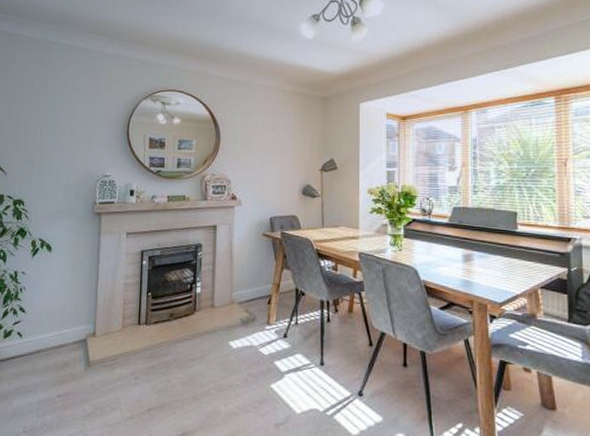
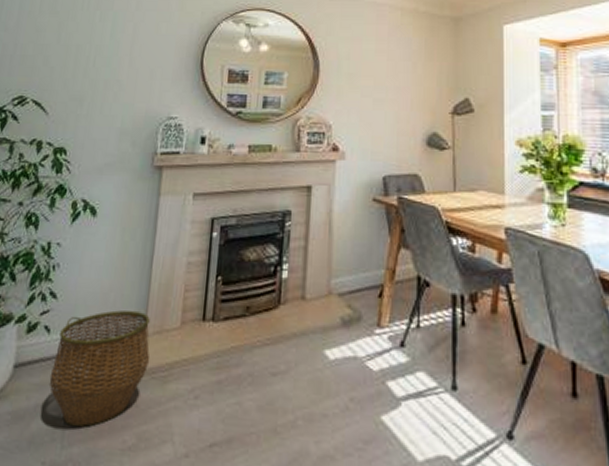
basket: none [24,319,100,403] -> present [49,310,150,428]

